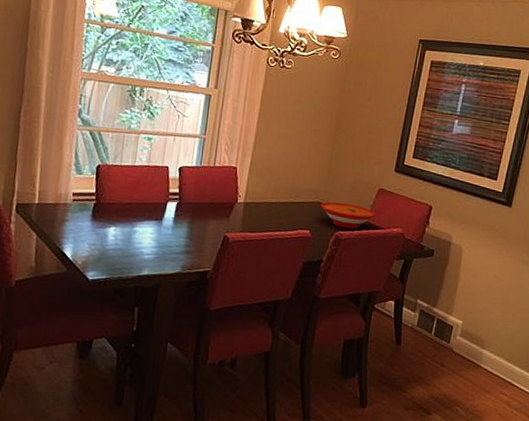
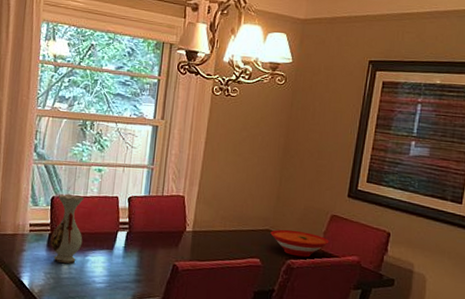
vase: none [95,162,132,234] -> present [50,194,84,263]

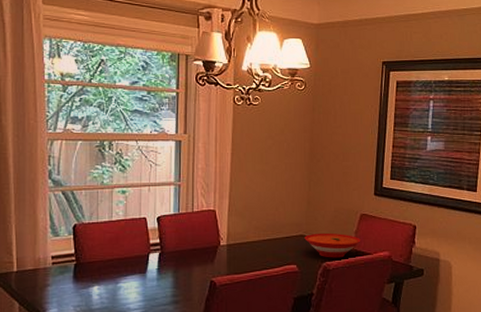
vase: present [50,194,84,263] -> none [77,220,112,293]

